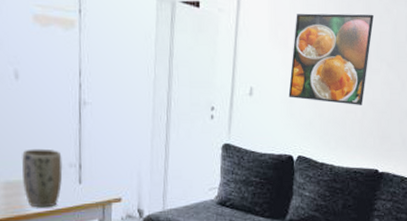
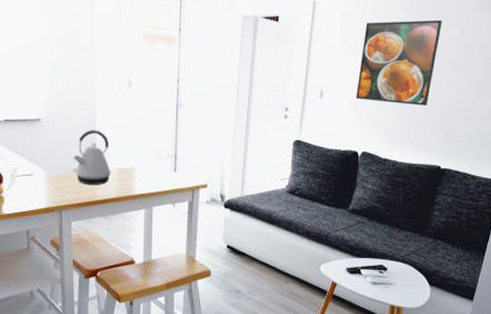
plant pot: present [22,148,63,208] -> none [132,142,162,190]

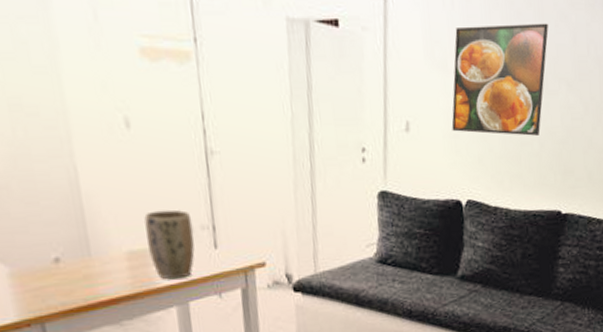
kettle: present [73,130,111,185] -> none [50,197,117,281]
plant pot: none [132,142,162,190] -> present [144,209,195,279]

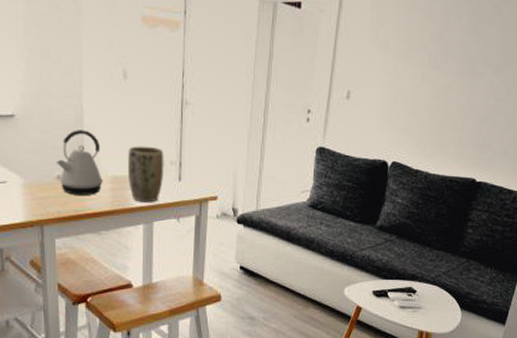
kettle: none [50,197,117,281] -> present [56,130,103,195]
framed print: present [451,23,549,136] -> none [386,14,482,111]

